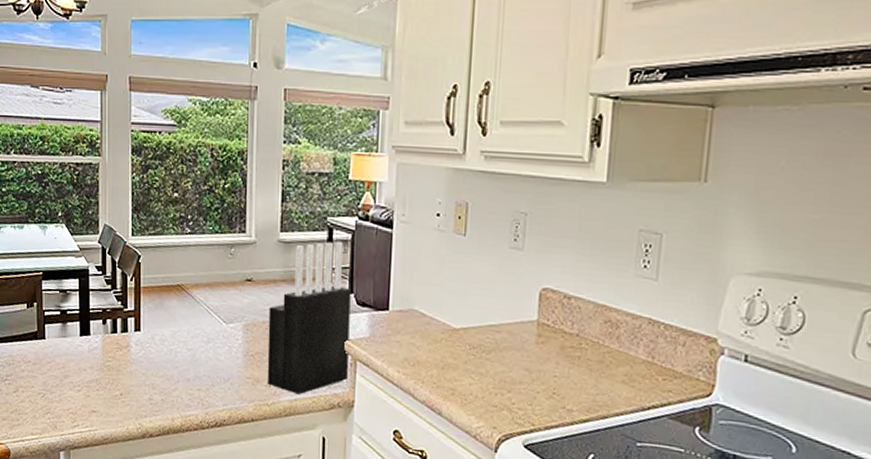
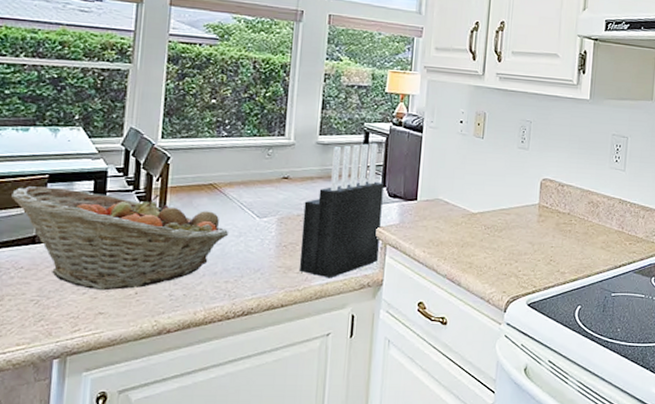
fruit basket: none [16,283,199,390] -> present [11,186,229,291]

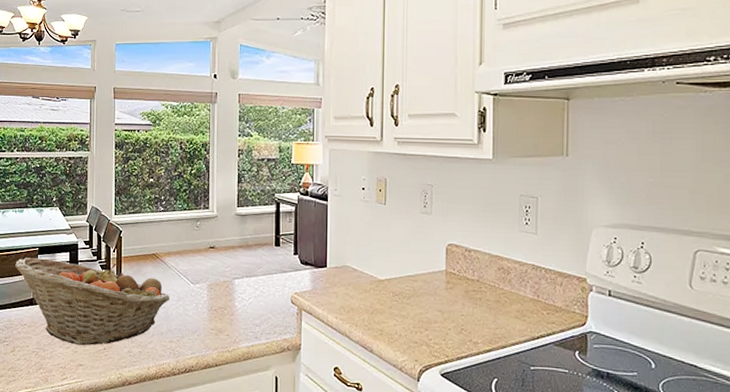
knife block: present [298,143,384,279] -> none [228,212,296,341]

